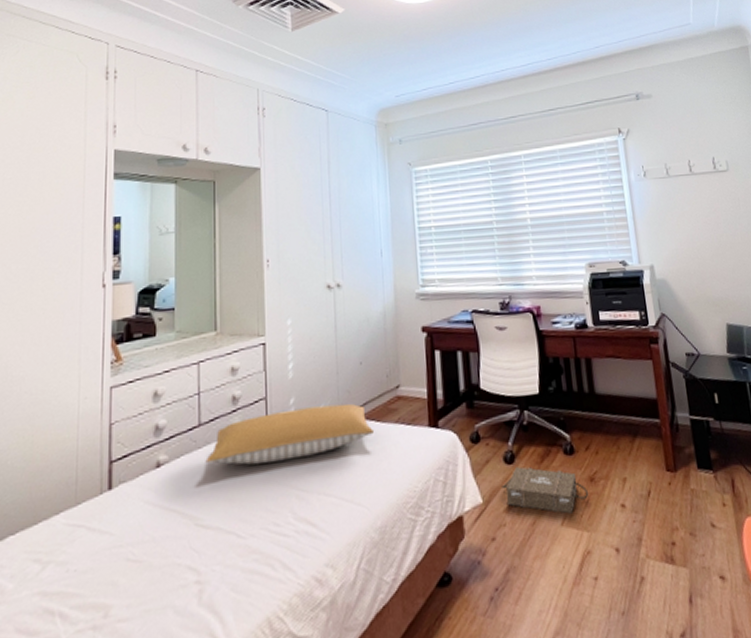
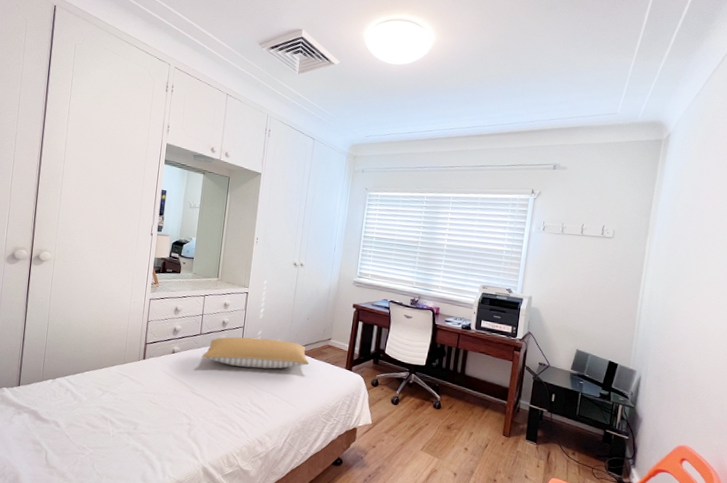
ammunition box: present [502,466,589,514] -> none [386,408,445,445]

